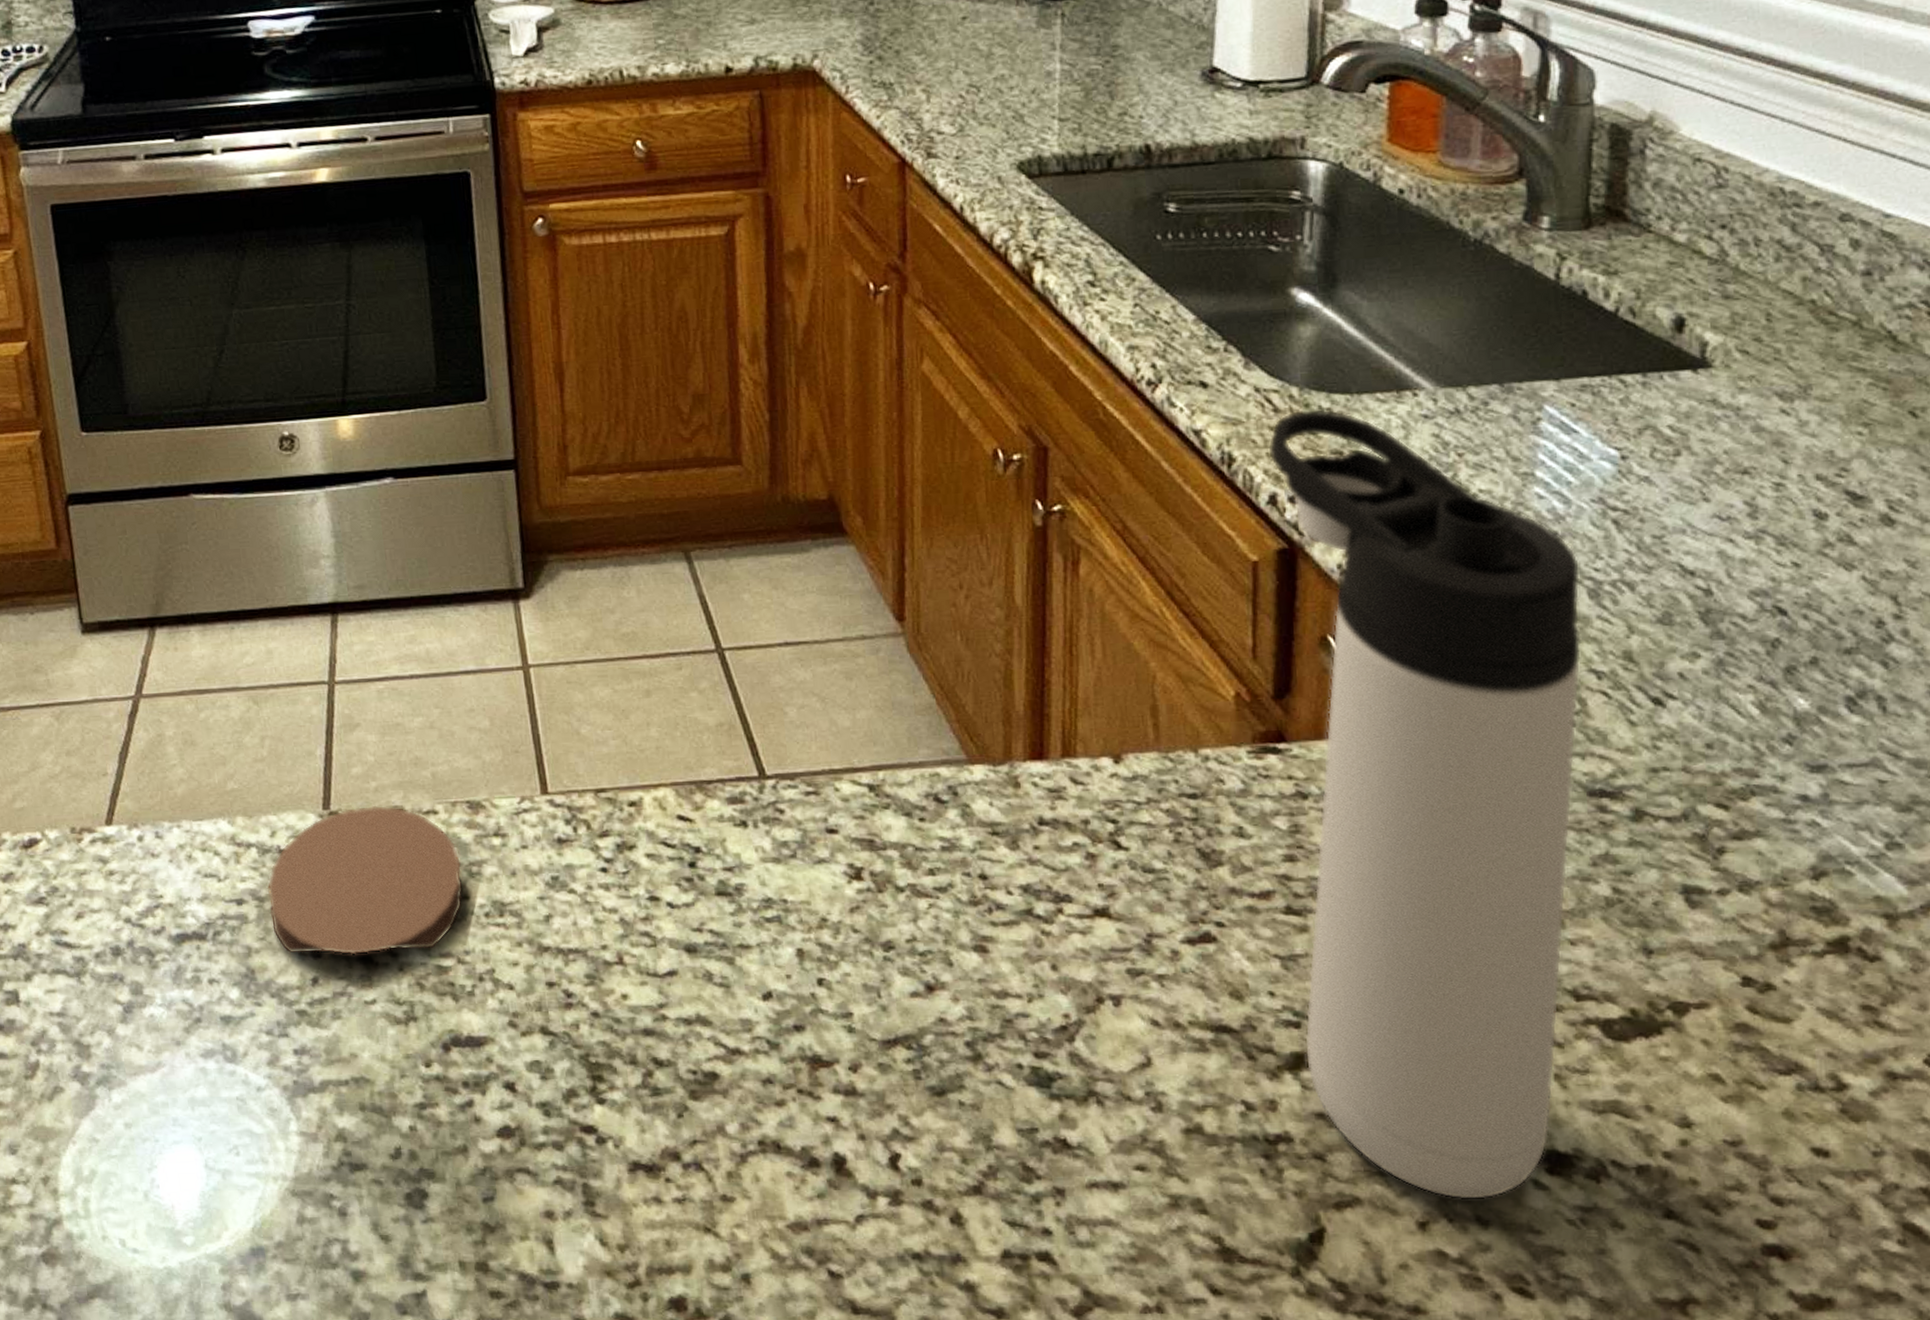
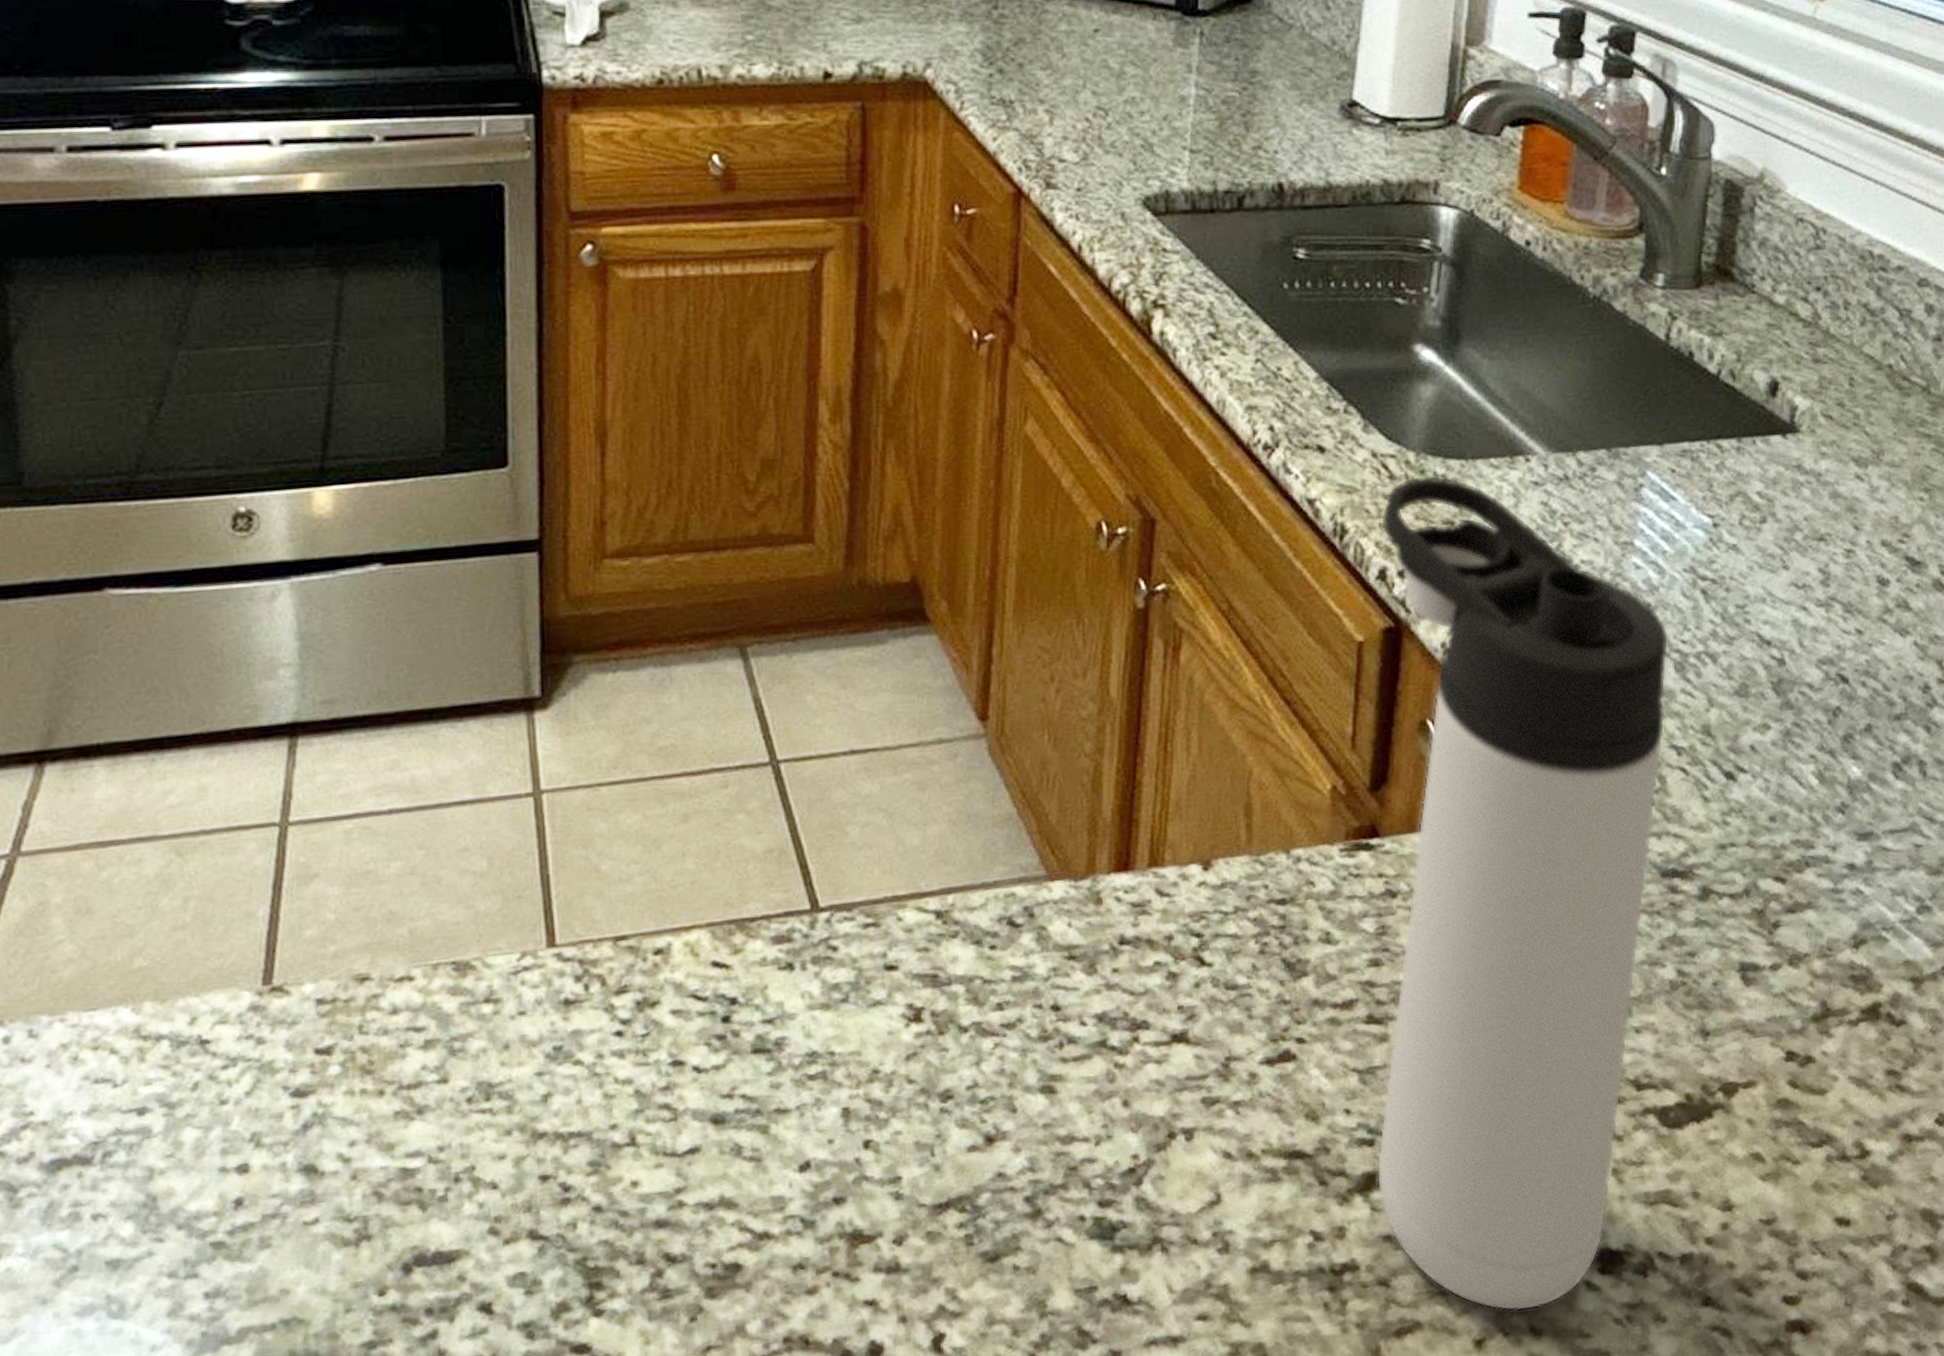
coaster: present [266,805,464,955] -> none [180,974,443,1172]

